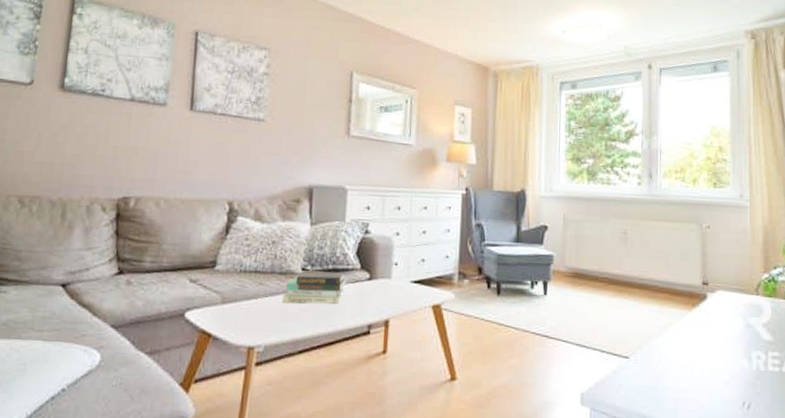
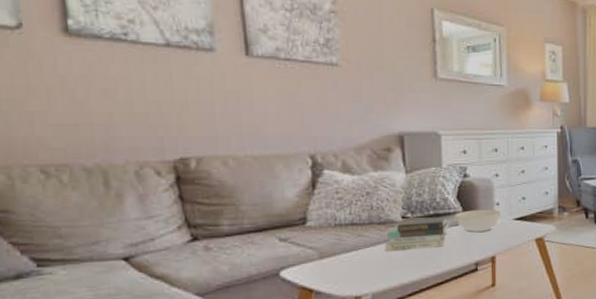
bowl: none [352,268,398,293] -> present [454,209,501,233]

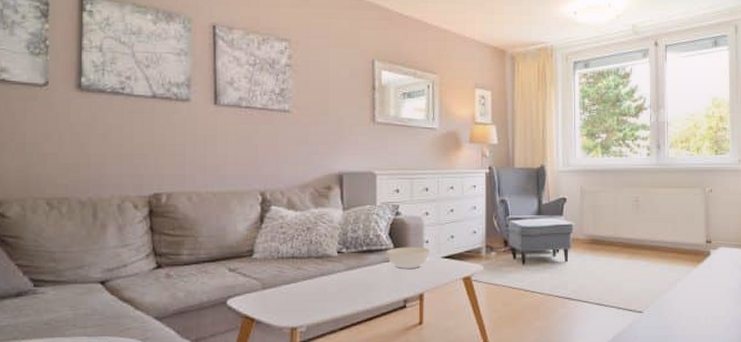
books: present [385,217,449,252] -> none [321,253,381,285]

